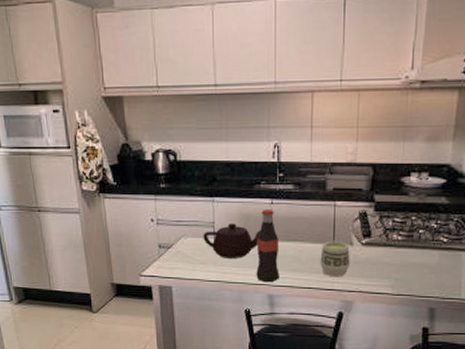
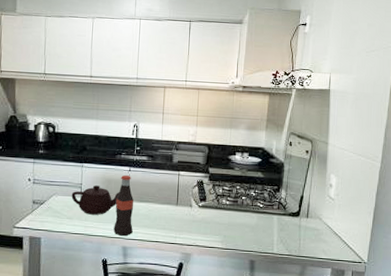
cup: present [320,241,350,277] -> none [166,203,190,233]

